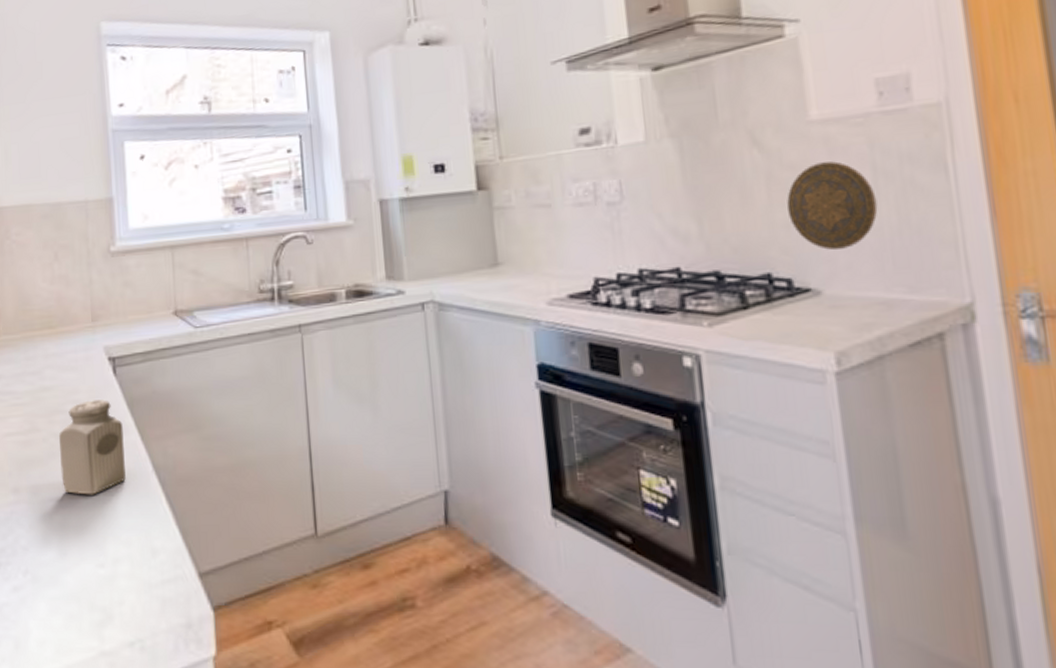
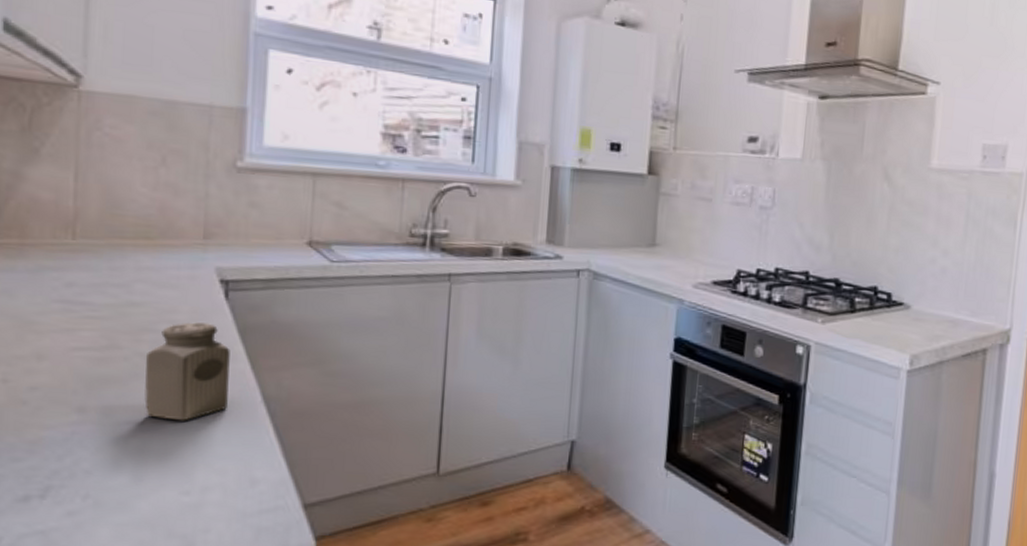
decorative plate: present [787,161,878,251] -> none [899,203,965,276]

